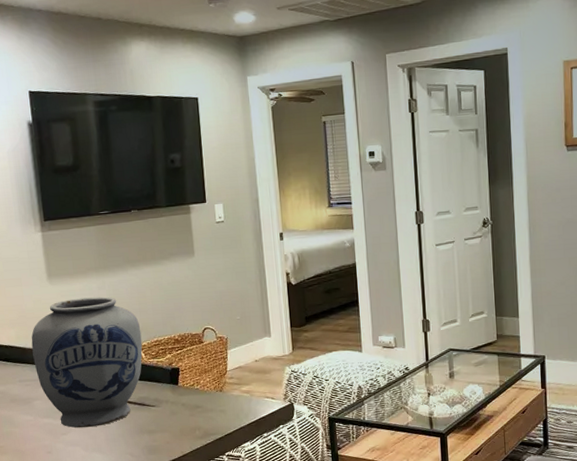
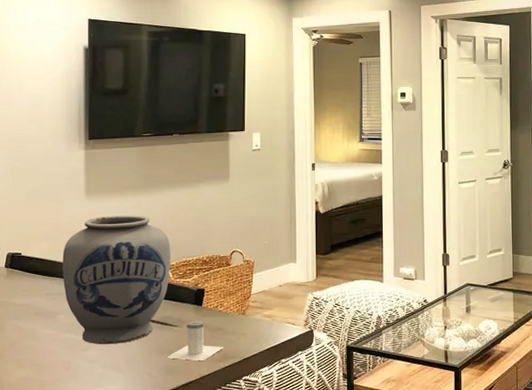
salt shaker: none [147,400,204,439] -> present [166,321,224,360]

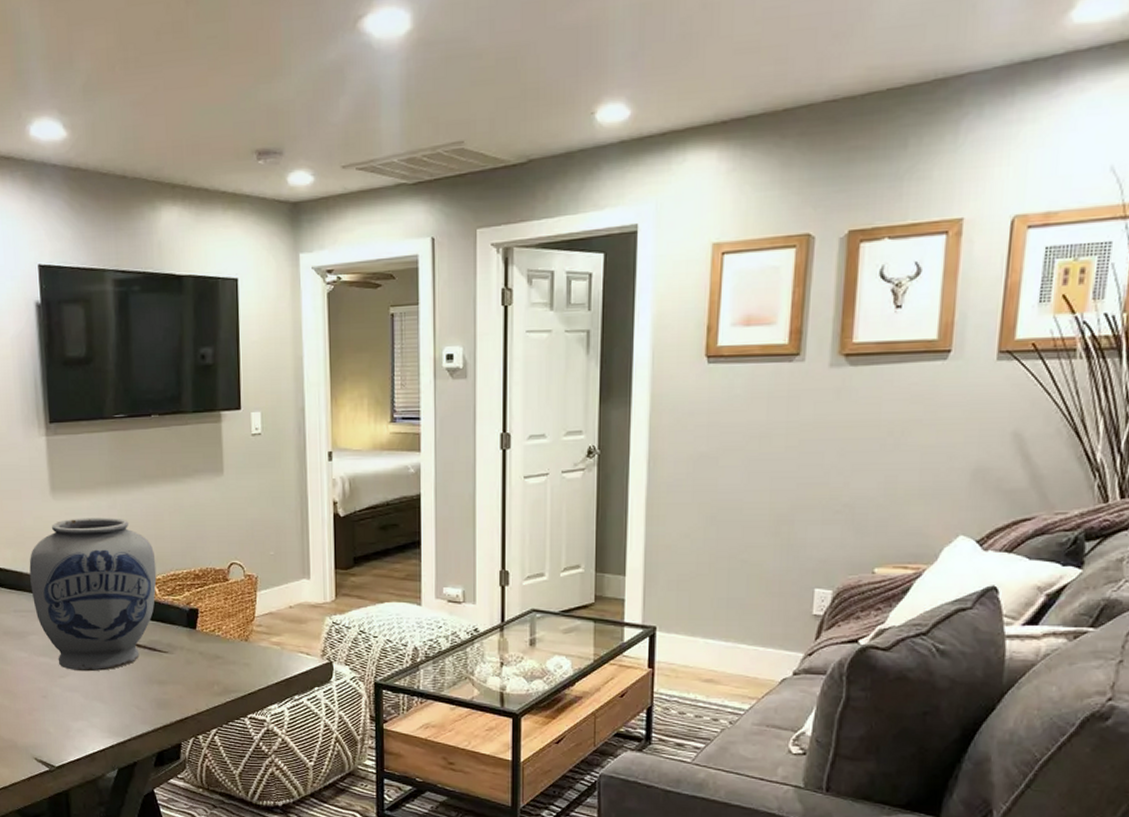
salt shaker: present [166,321,224,360] -> none [156,647,224,694]

